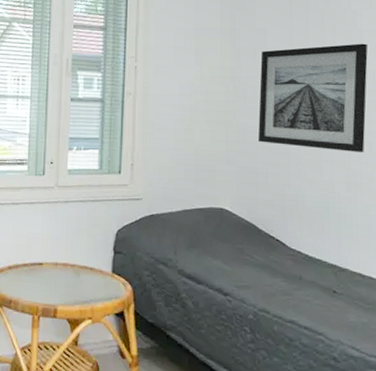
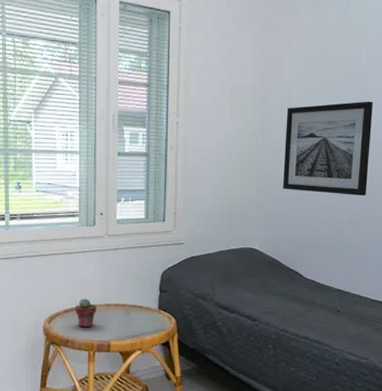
potted succulent: none [19,255,43,288] -> present [75,299,96,328]

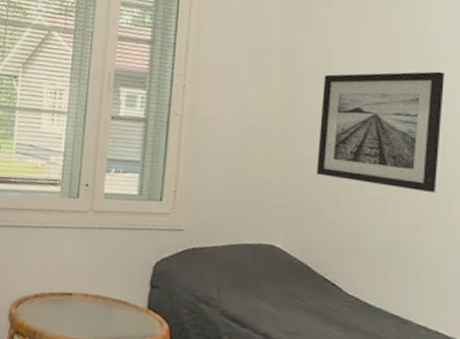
potted succulent: present [75,299,96,328] -> none [46,283,72,320]

